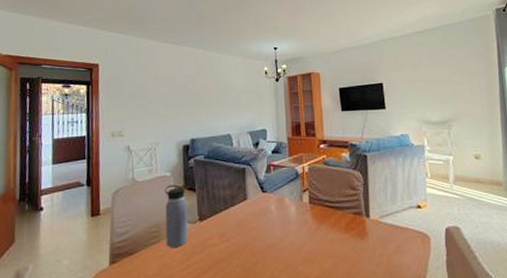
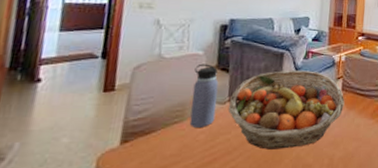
fruit basket: none [198,184,314,268] -> present [228,70,345,150]

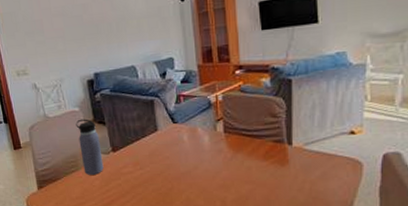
fruit basket: present [228,70,345,150] -> none [112,115,230,193]

